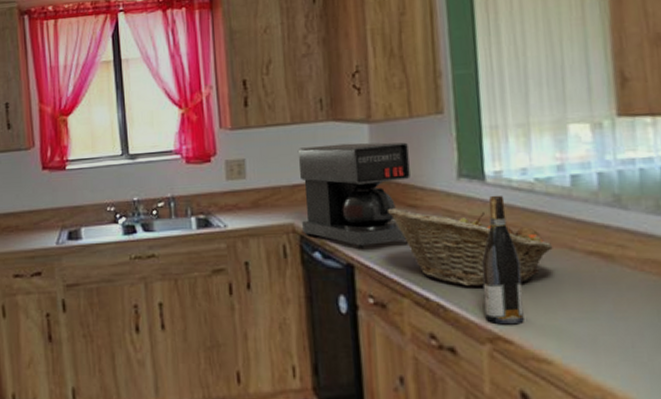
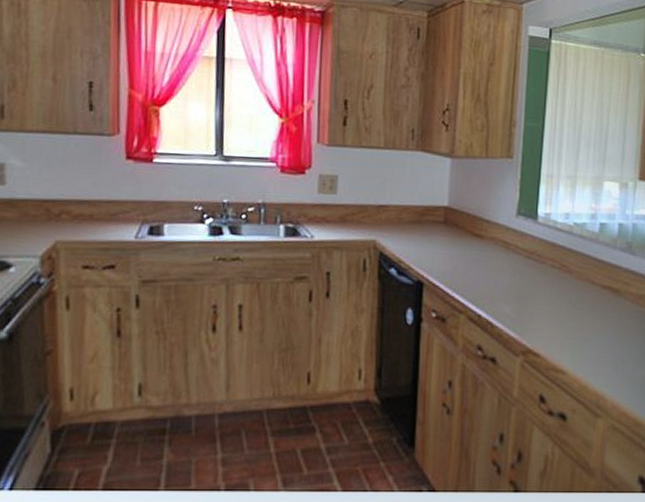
coffee maker: present [297,142,410,249] -> none [383,172,481,269]
fruit basket: present [388,207,553,287] -> none [457,235,579,309]
wine bottle: present [482,195,524,325] -> none [522,233,554,341]

